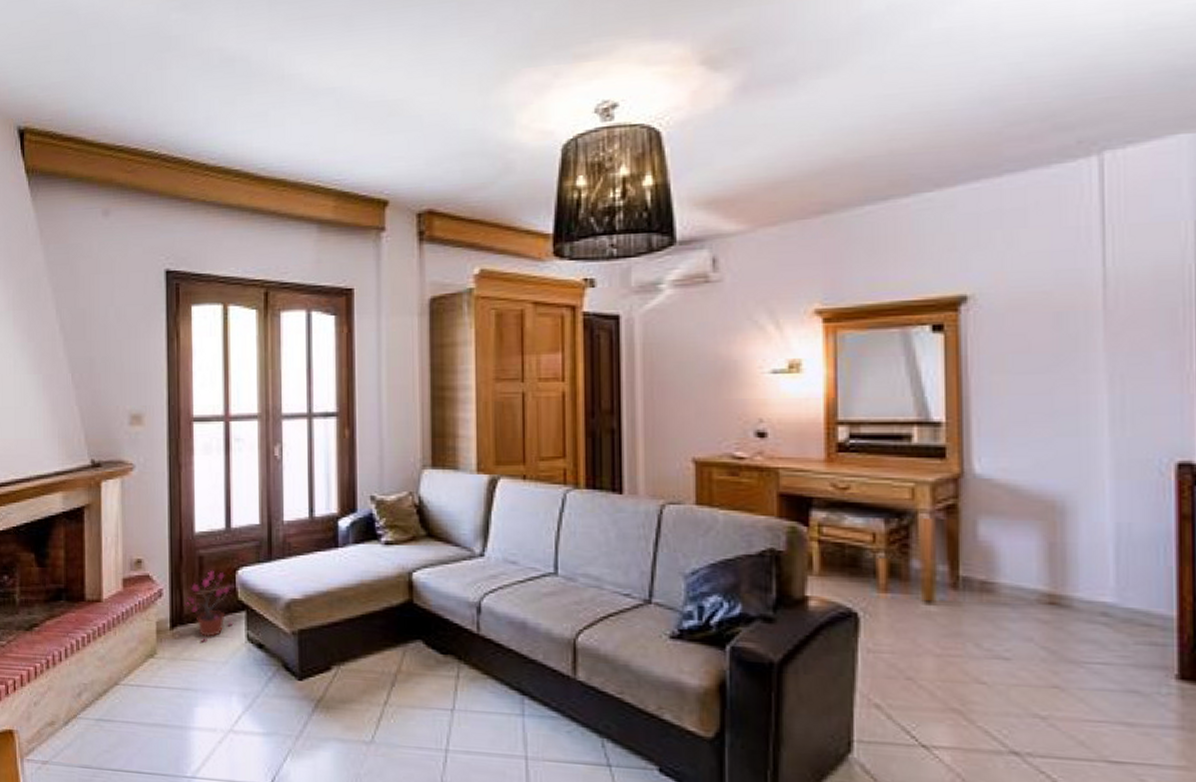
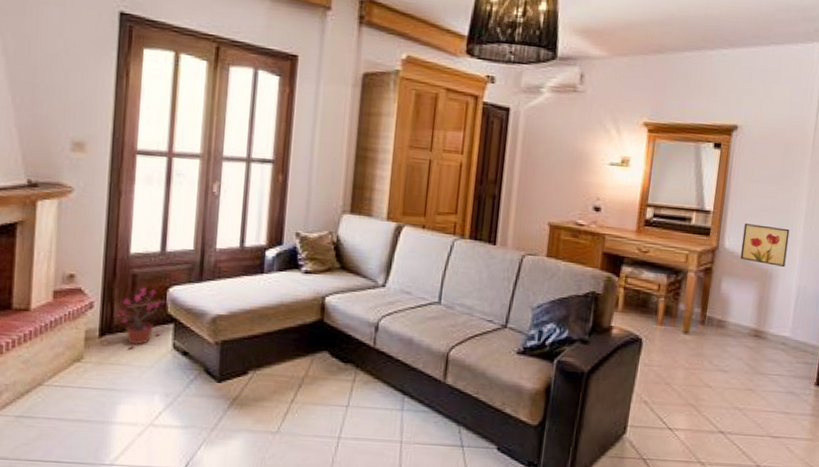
wall art: none [1002,435,1086,497] -> present [740,223,790,268]

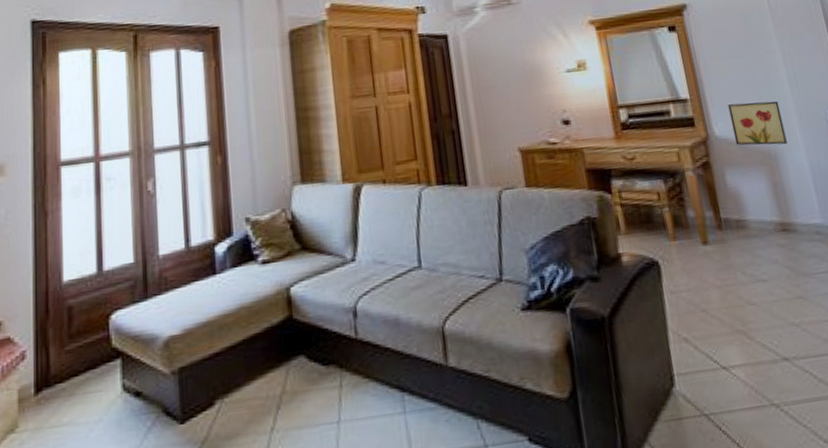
potted plant: present [115,287,162,349] -> none [51,319,108,403]

